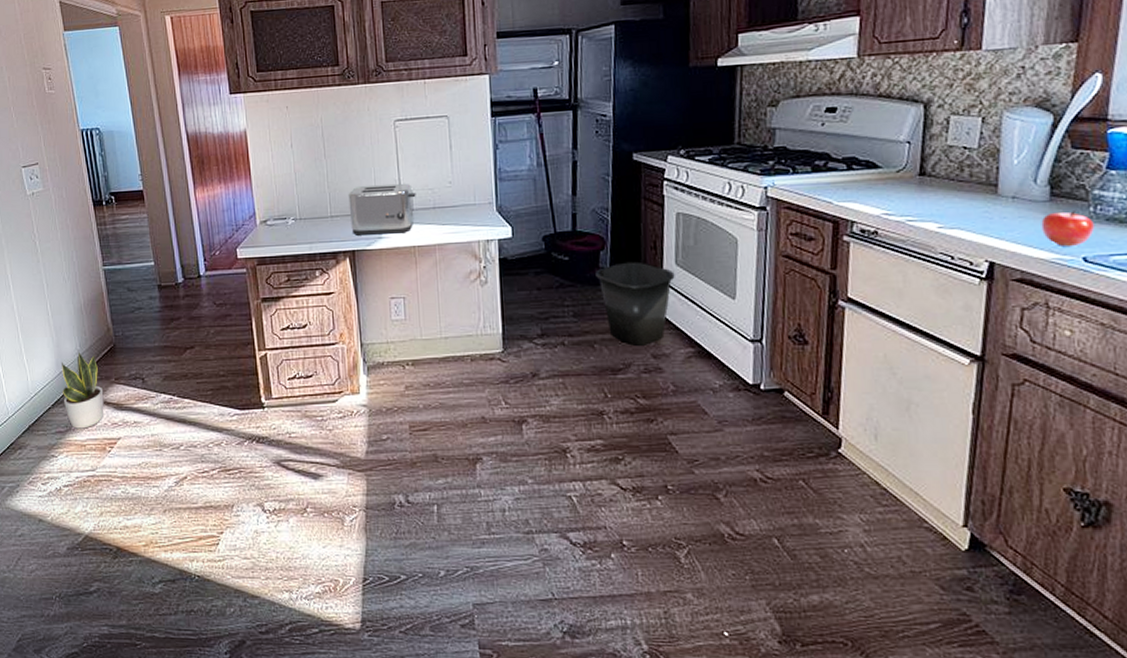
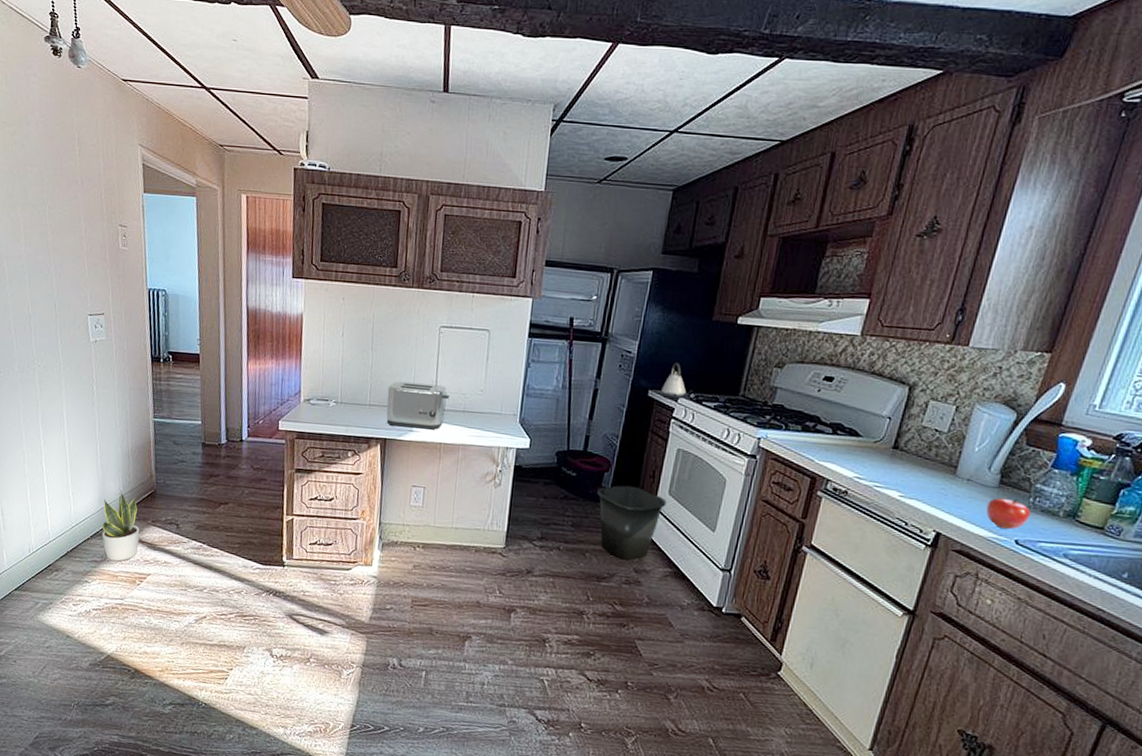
kettle: none [647,118,675,160] -> present [661,362,687,400]

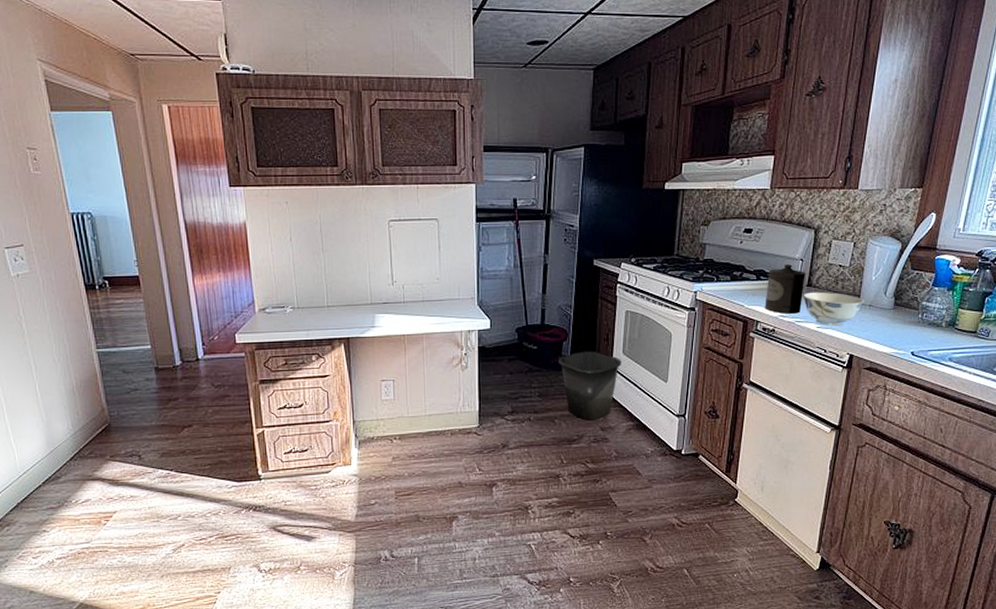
potted plant: present [101,490,140,562] -> none [53,429,99,505]
toaster: present [386,381,450,430] -> none [344,278,407,324]
kettle: present [661,362,687,400] -> none [605,230,628,266]
canister: none [838,421,892,478] -> present [765,264,805,314]
bowl: none [886,455,962,498] -> present [803,292,864,326]
fruit: present [986,497,1031,530] -> none [886,317,920,344]

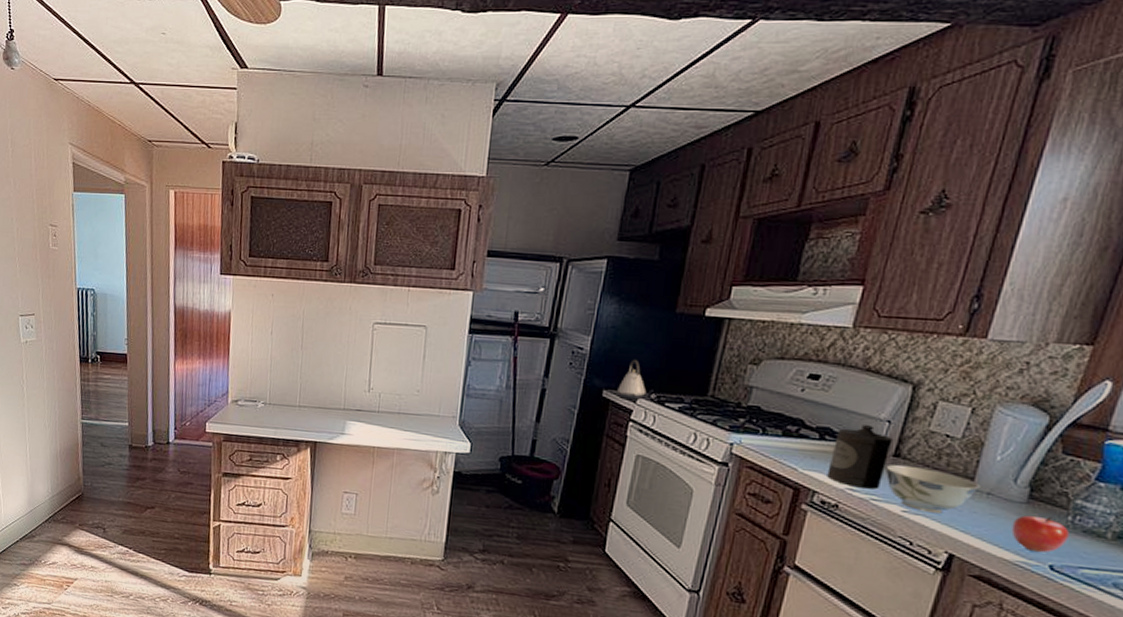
waste bin: present [559,351,622,421] -> none [545,494,624,578]
kettle: none [605,230,628,266] -> present [617,359,647,401]
fruit: none [886,317,920,344] -> present [1011,514,1069,553]

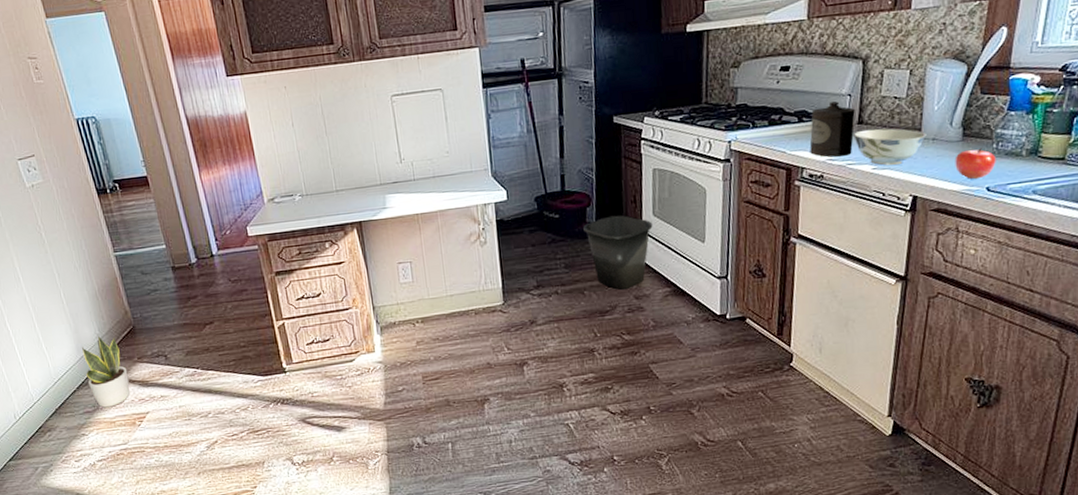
potted plant: none [30,493,68,565] -> present [82,334,131,408]
waste bin: none [545,494,624,578] -> present [583,214,653,290]
kettle: present [617,359,647,401] -> none [625,82,651,122]

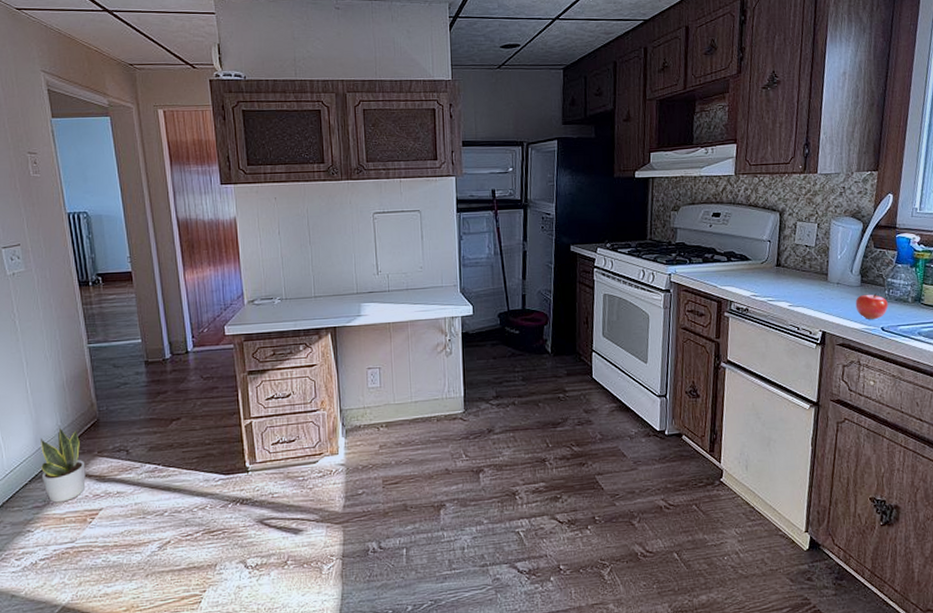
waste bin: present [583,214,653,290] -> none [540,334,602,403]
canister: present [809,101,855,157] -> none [737,246,774,294]
bowl: present [853,128,927,166] -> none [773,271,832,304]

